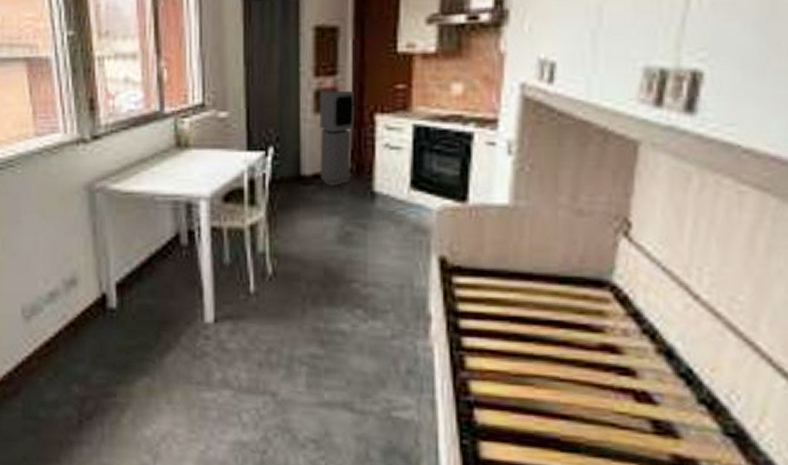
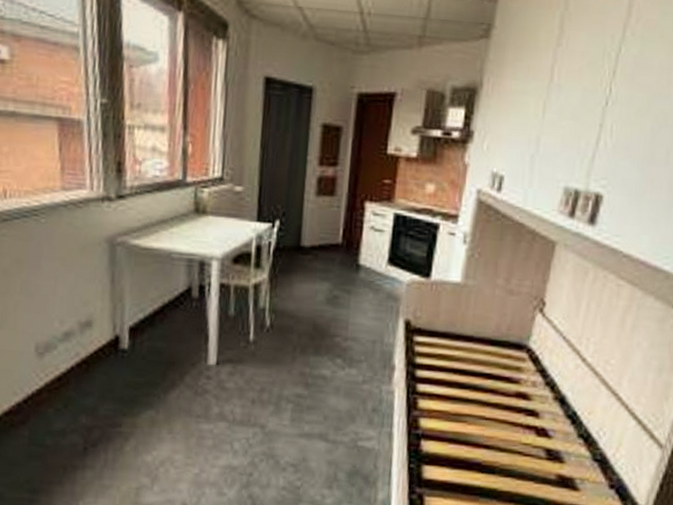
air purifier: present [318,90,354,186] -> none [315,178,350,257]

